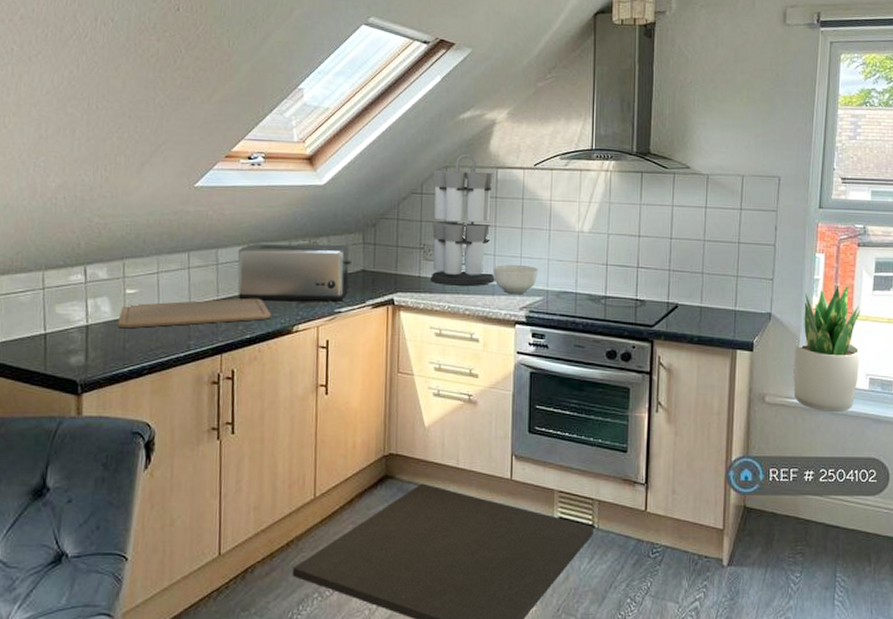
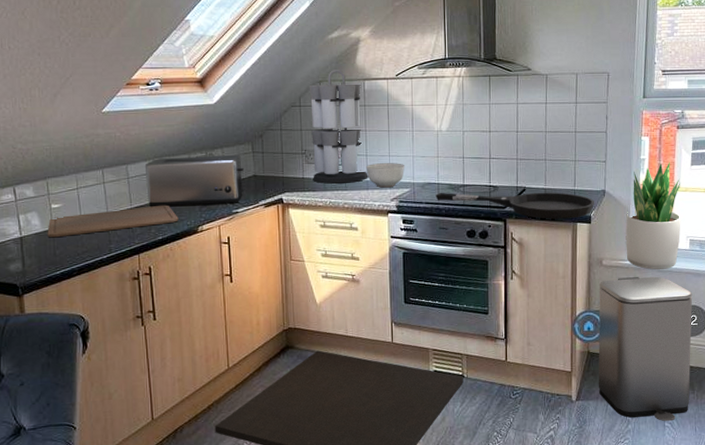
frying pan: none [572,304,759,344] -> present [435,192,595,219]
pedal bin: none [755,419,872,600] -> present [598,277,693,422]

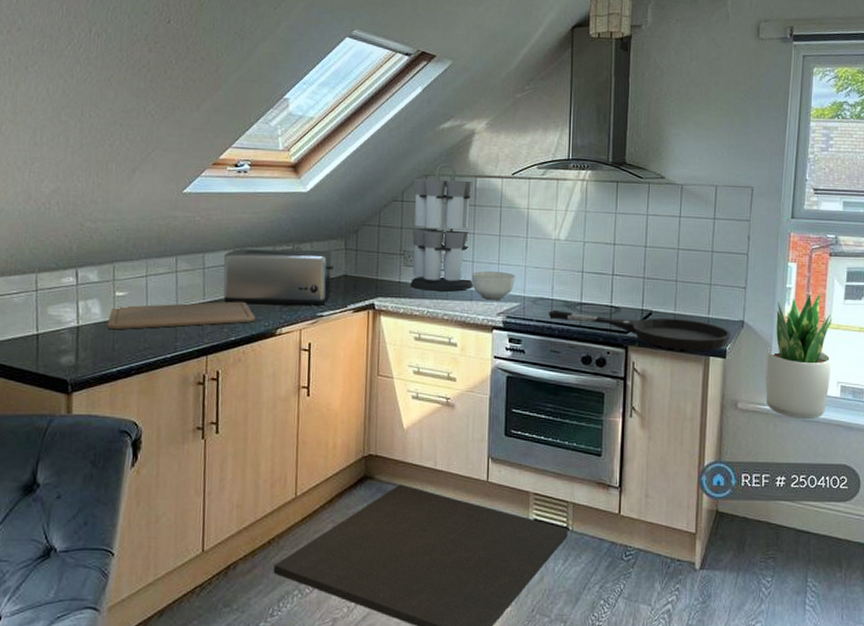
pedal bin: present [598,277,693,422] -> none [727,425,843,604]

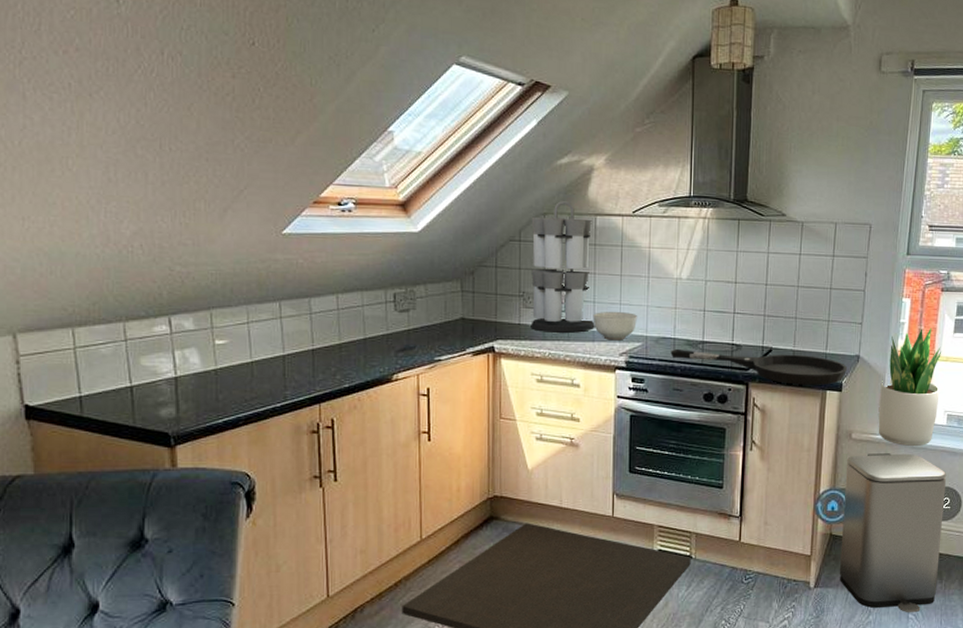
chopping board: present [107,301,256,330] -> none [208,347,370,380]
toaster: present [223,248,334,306] -> none [331,291,450,350]
pedal bin: none [727,425,843,604] -> present [839,453,947,613]

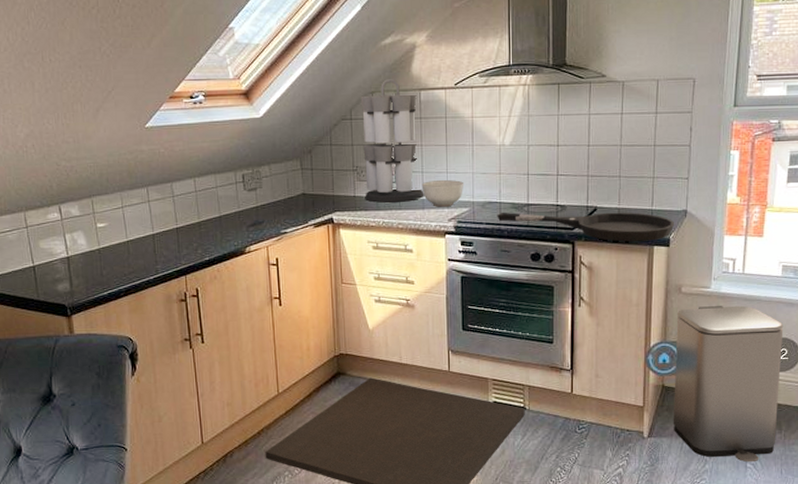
planter: present [878,328,942,447] -> none [709,179,775,299]

